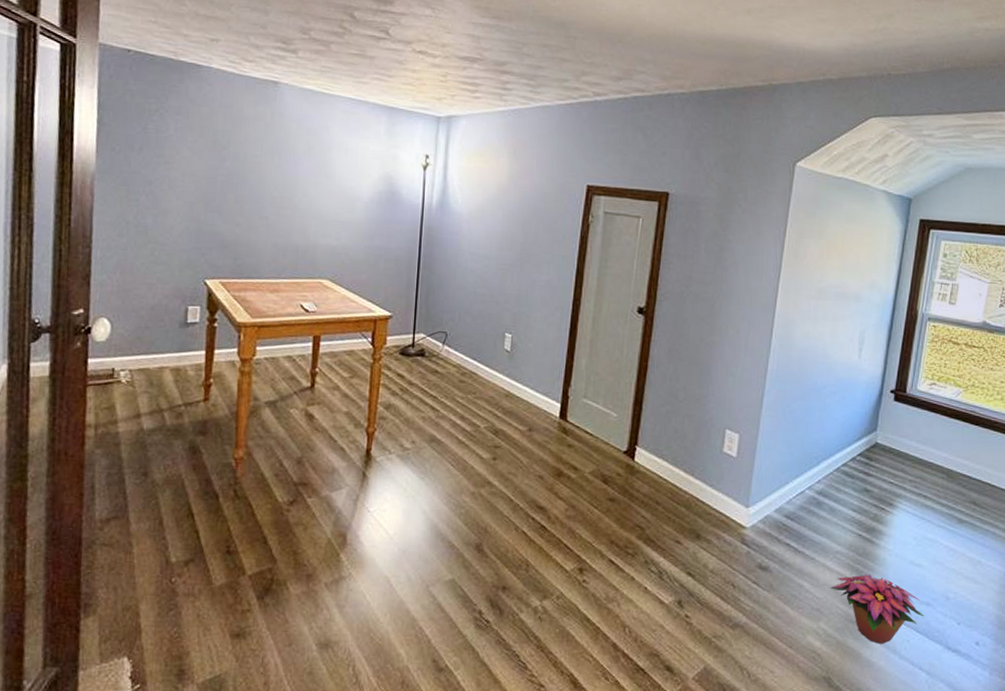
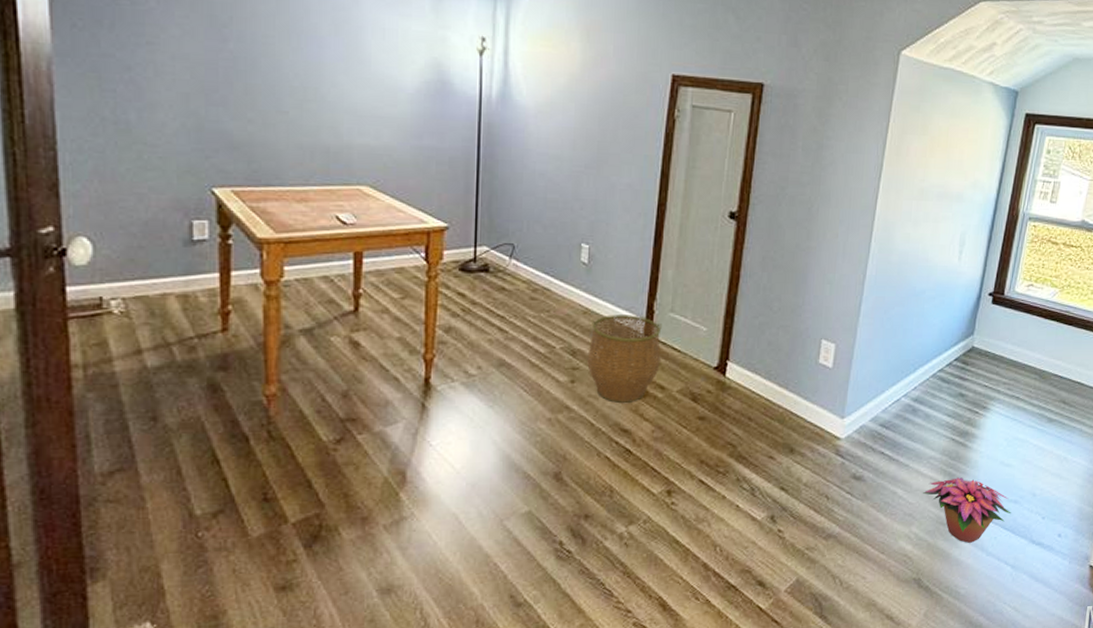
basket: none [507,398,576,481] -> present [586,315,662,403]

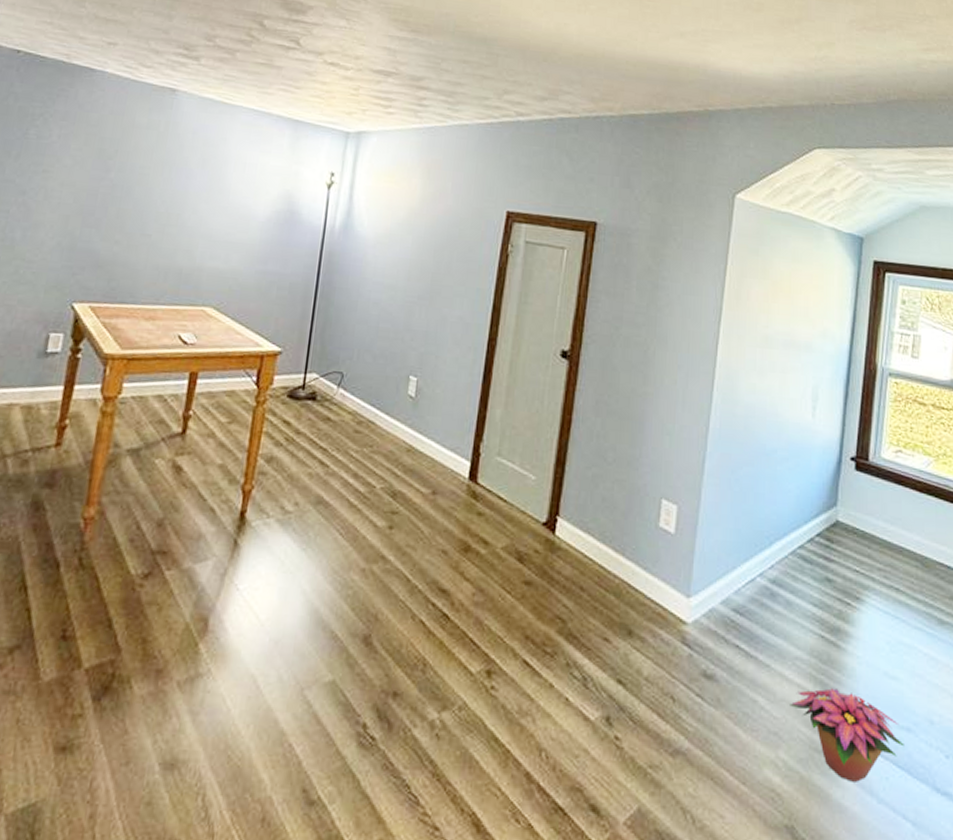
basket: present [586,315,662,403] -> none [406,454,488,557]

